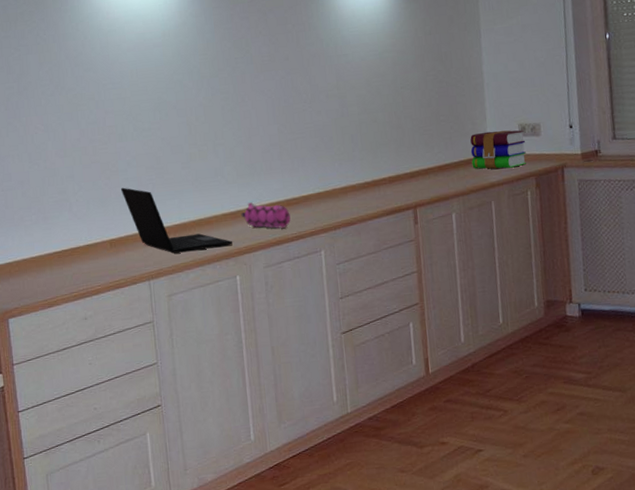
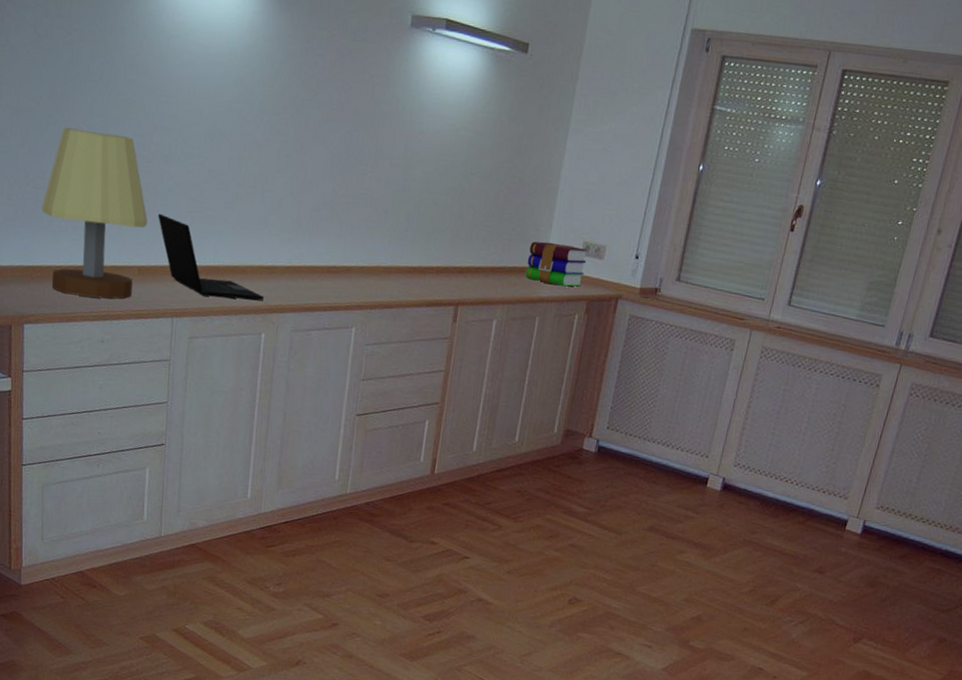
table lamp: none [11,126,112,282] -> present [41,127,148,299]
pencil case: present [241,202,291,229] -> none [278,260,328,295]

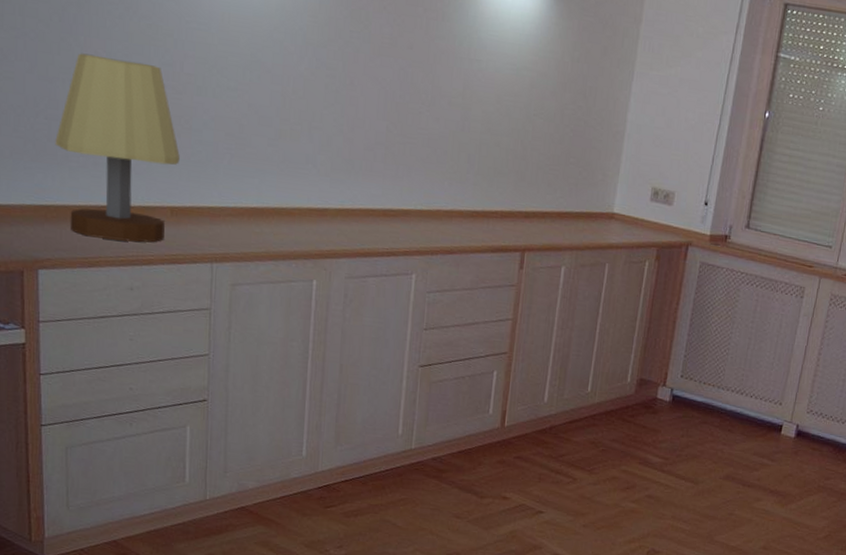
laptop: present [158,213,265,300] -> none [192,150,315,245]
books: present [525,241,588,287] -> none [593,186,657,233]

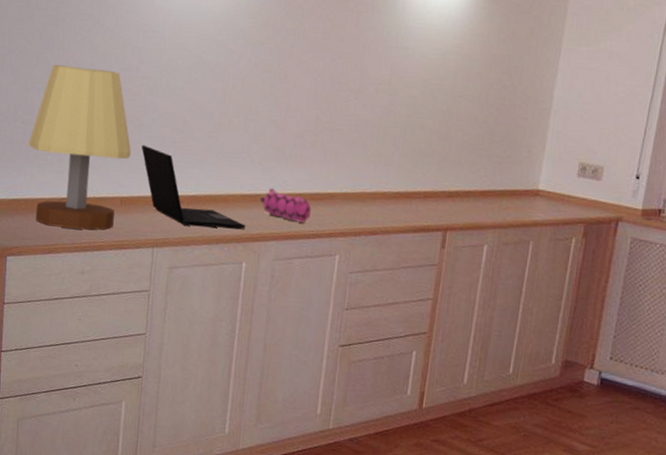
laptop: none [192,150,315,245] -> present [141,144,246,229]
pencil case: none [329,202,385,240] -> present [260,188,311,223]

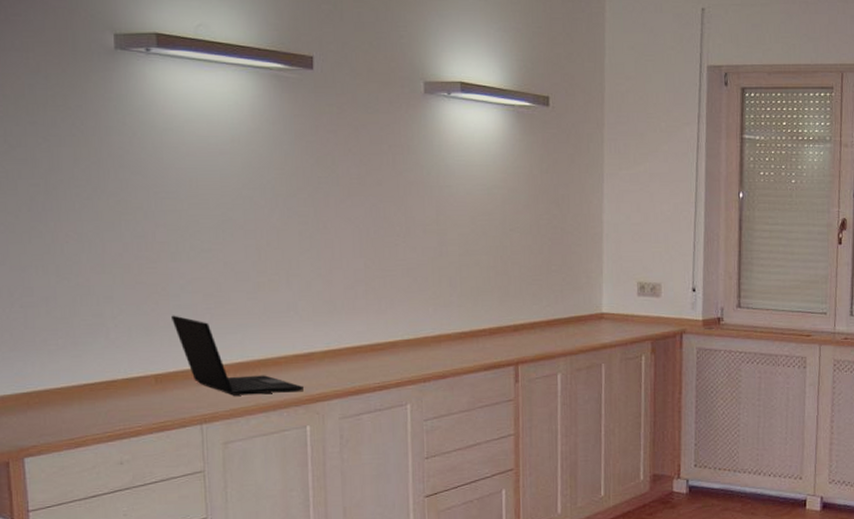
table lamp: present [28,64,131,230] -> none [32,238,160,417]
pencil case: present [260,188,311,223] -> none [316,344,374,376]

